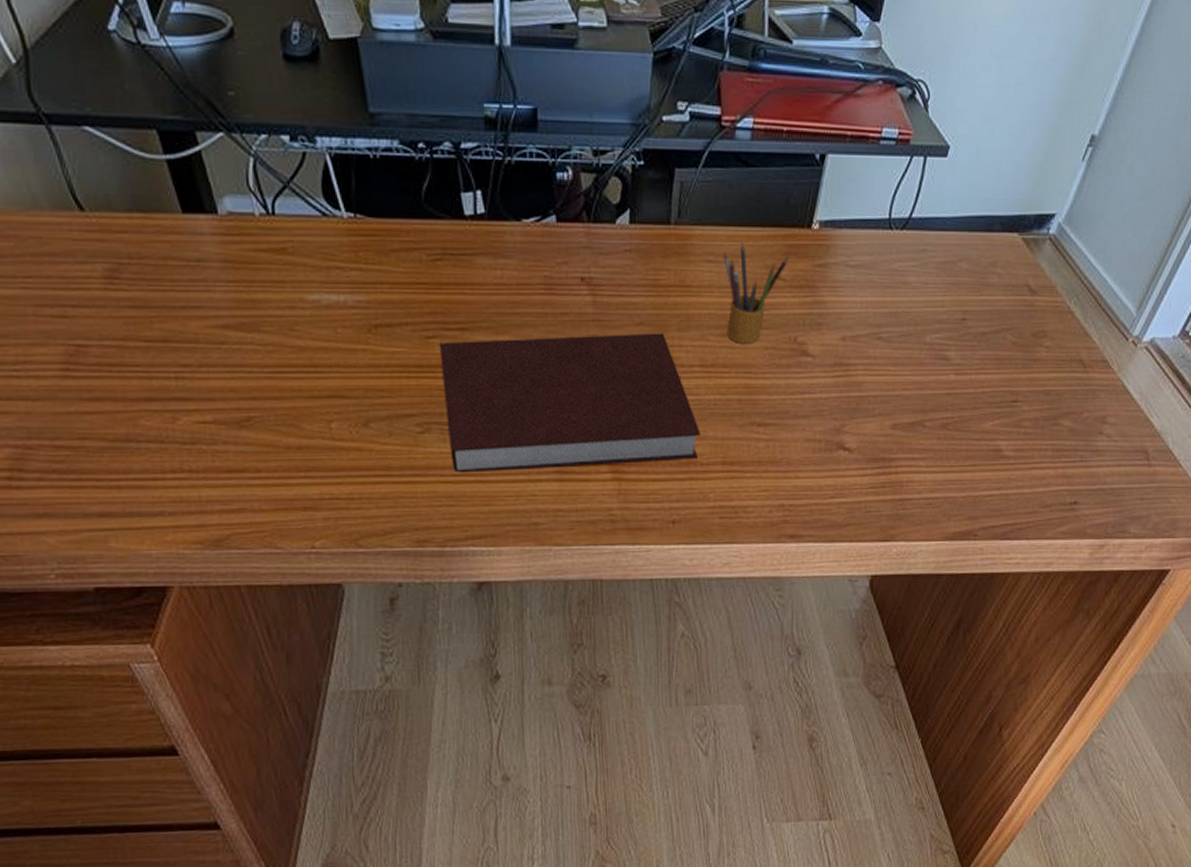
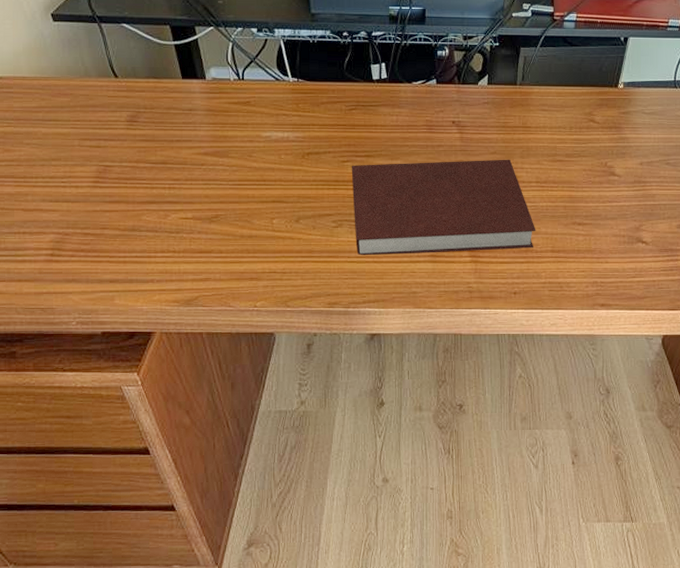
pencil box: present [723,243,789,344] -> none [554,97,601,167]

